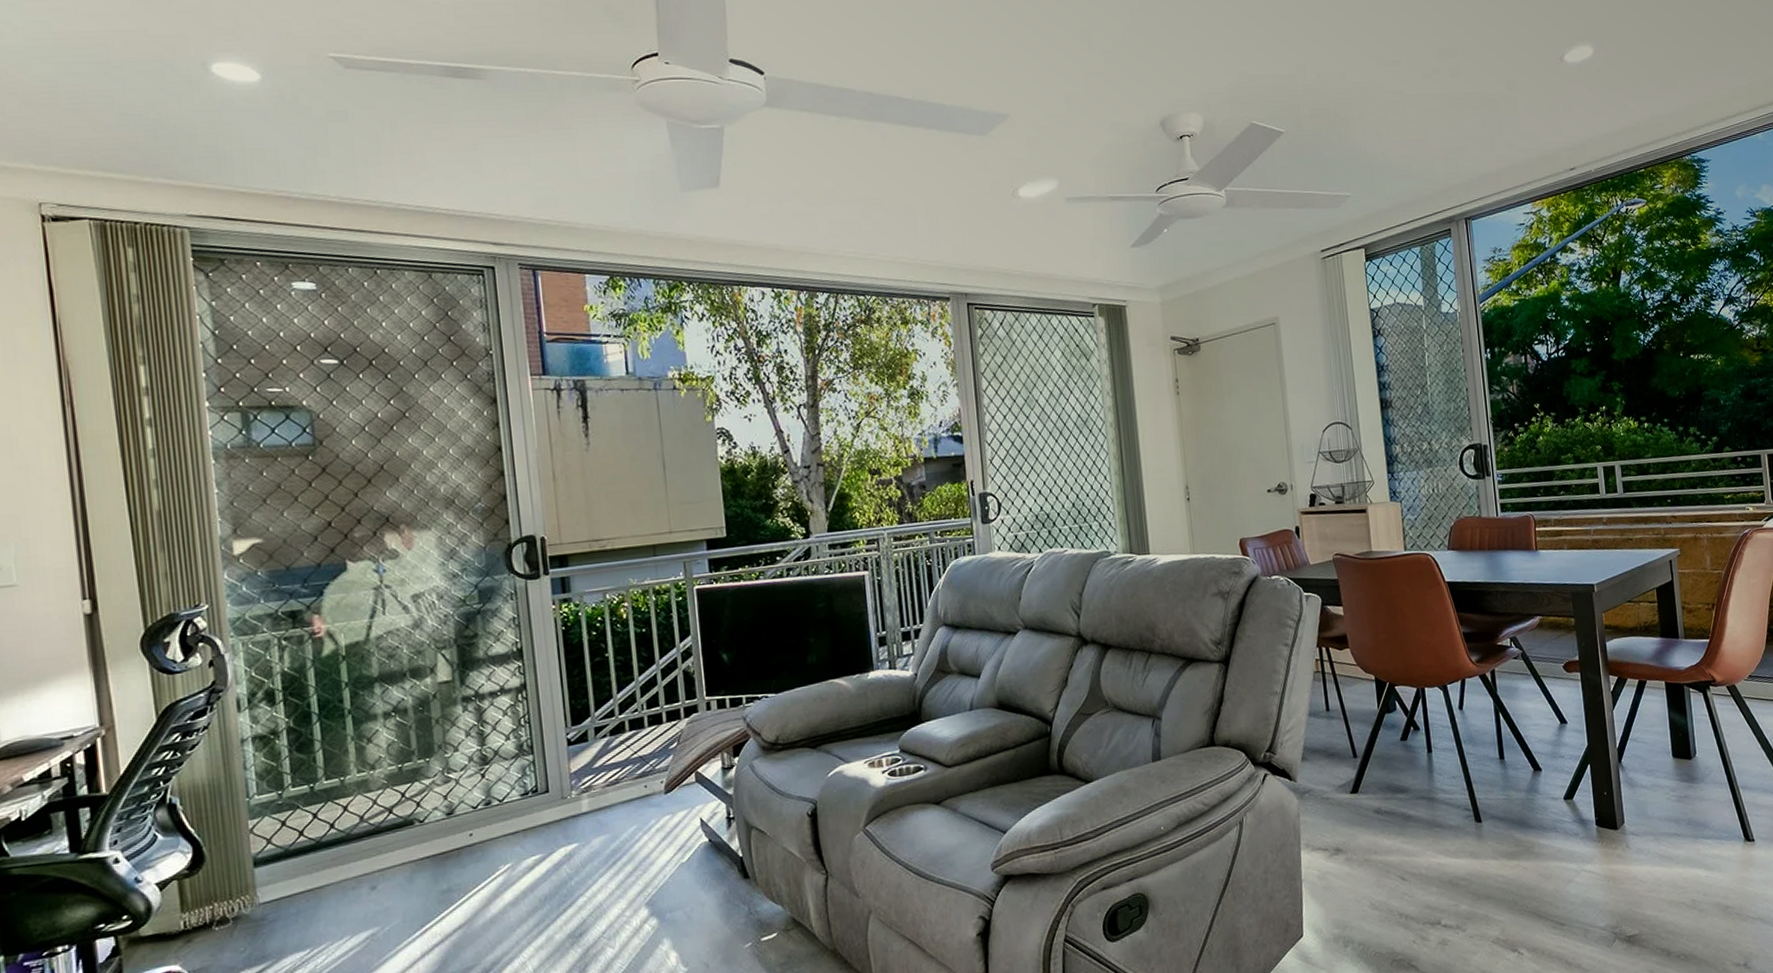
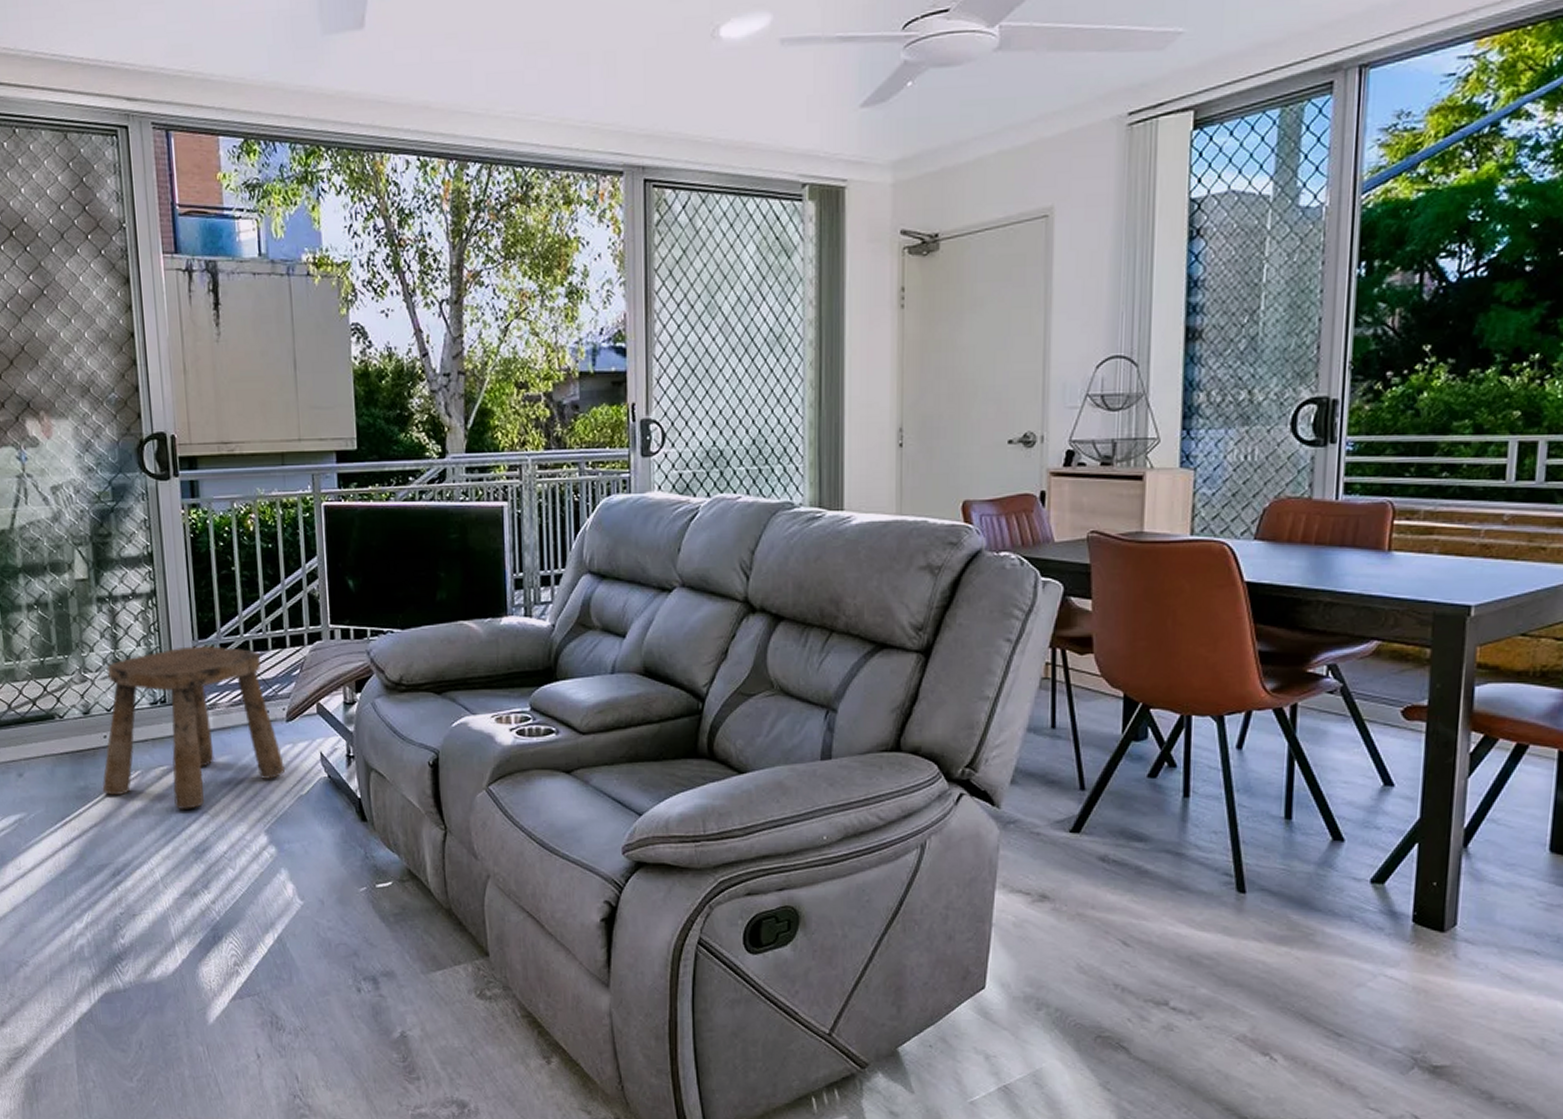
stool: none [467,730,666,897] -> present [102,646,286,809]

